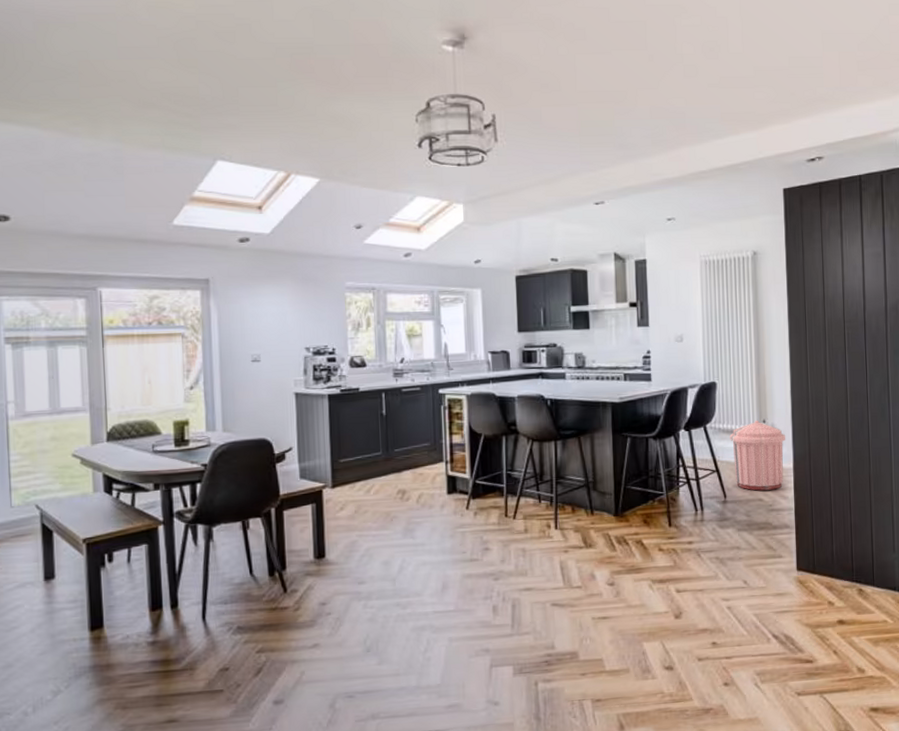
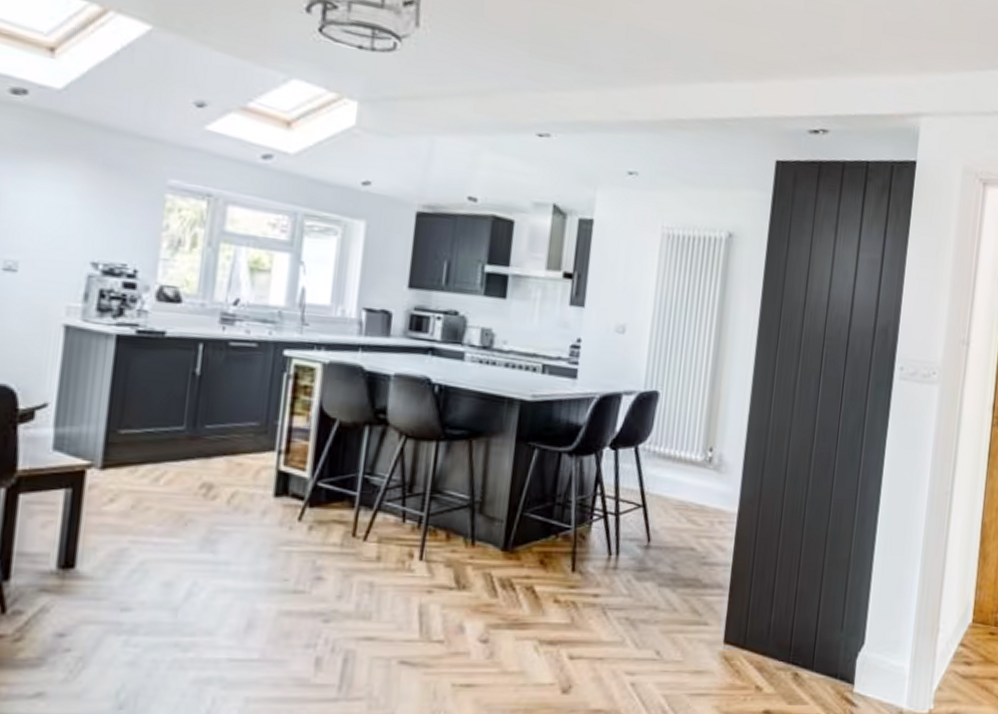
trash can: present [730,420,786,491] -> none [665,446,735,538]

